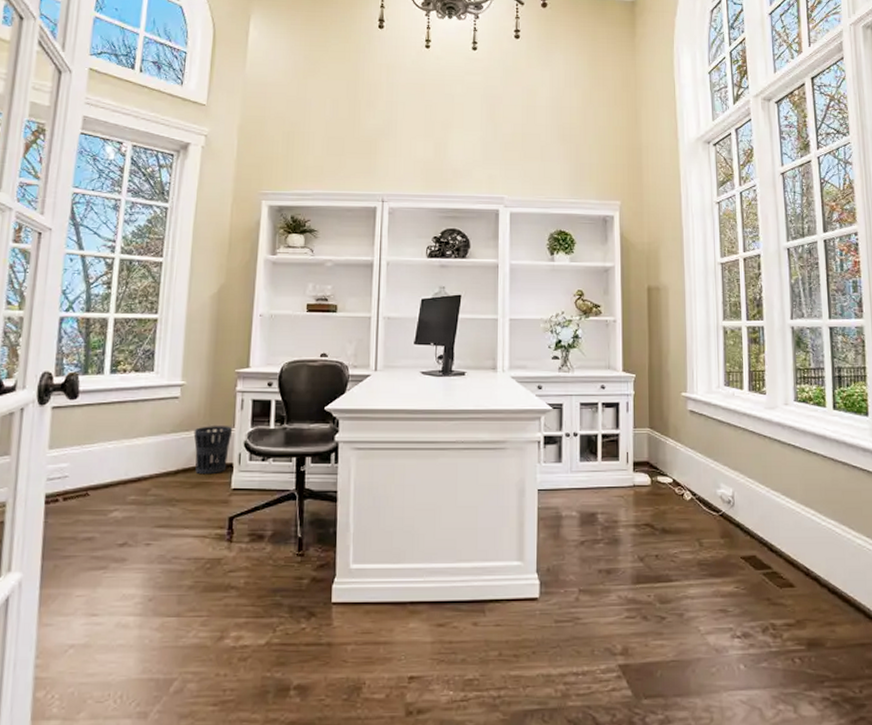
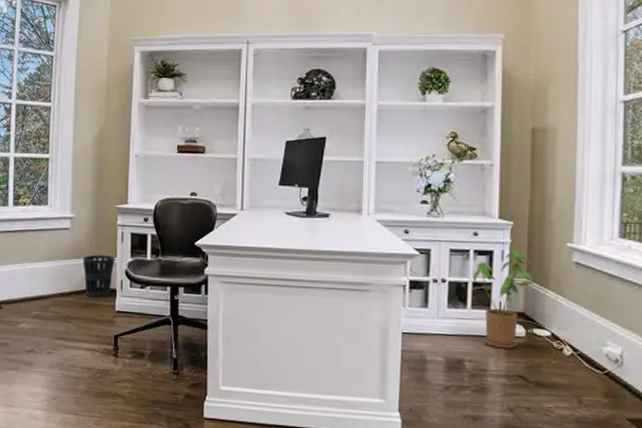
house plant: none [601,401,657,499] -> present [472,250,535,349]

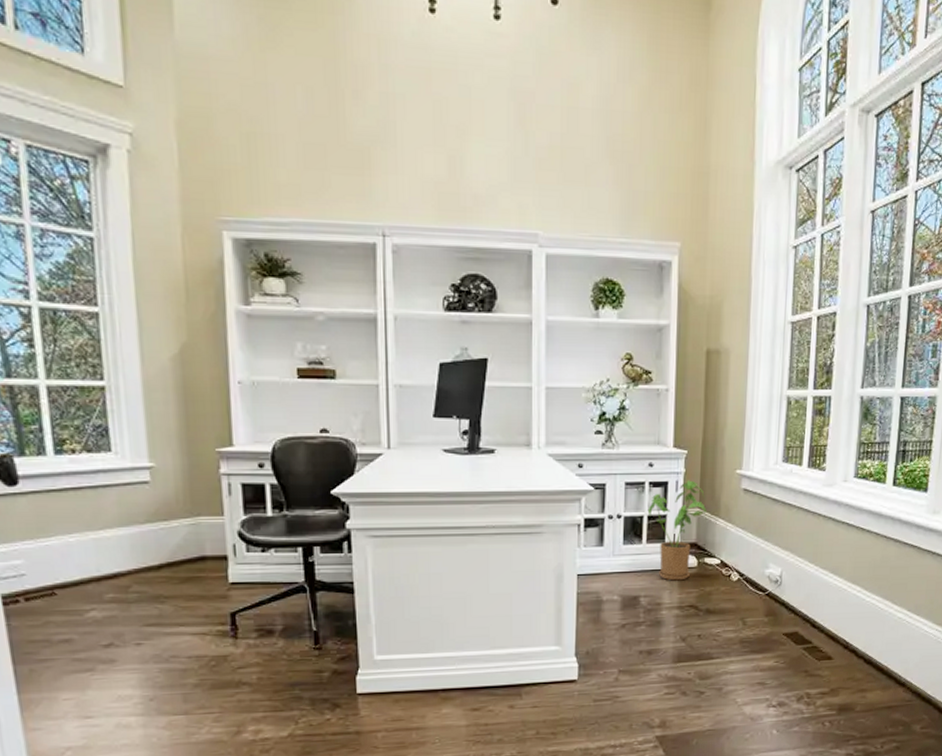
wastebasket: present [83,254,115,298] -> none [174,514,222,569]

